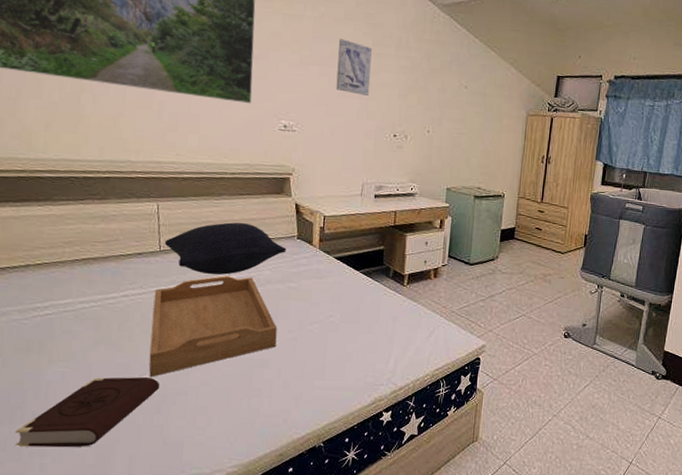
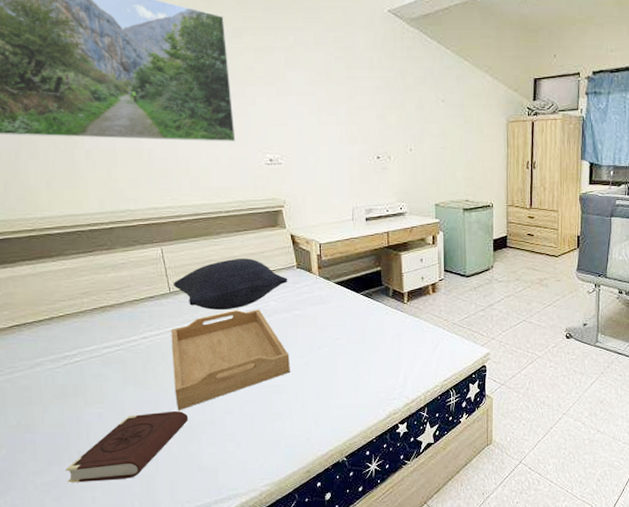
wall art: present [336,39,372,96] -> none [311,66,348,121]

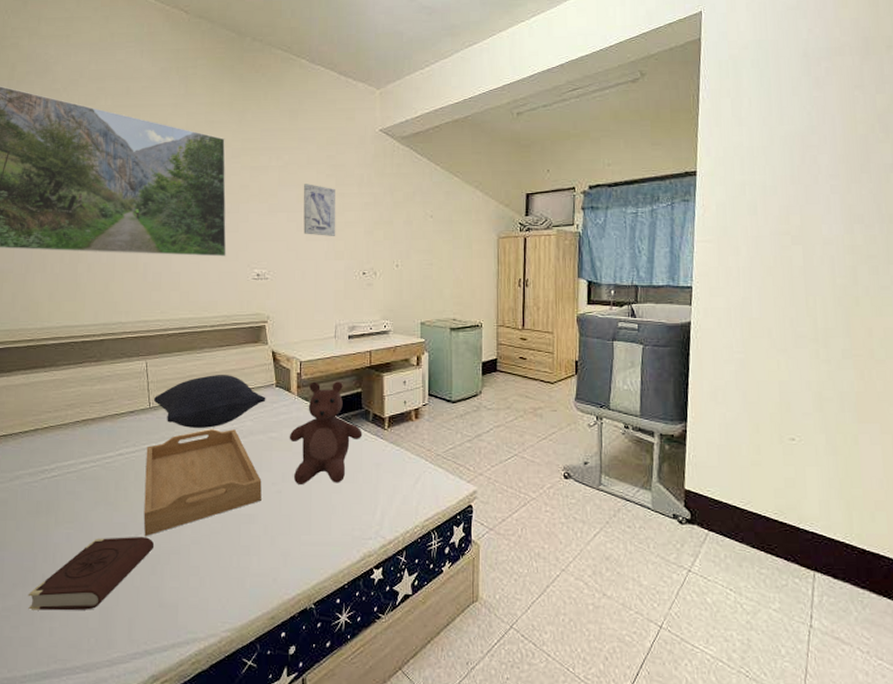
wall art: none [311,66,348,121] -> present [303,184,336,236]
teddy bear: none [313,261,384,356] -> present [289,381,363,484]

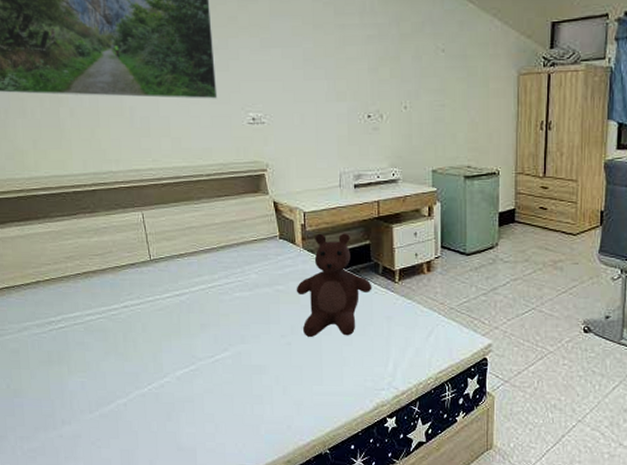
book: present [28,536,155,611] -> none [50,385,168,452]
serving tray: present [143,429,262,536] -> none [151,282,271,385]
pillow: present [153,375,266,428] -> none [153,226,270,281]
wall art: present [303,184,336,236] -> none [297,14,337,75]

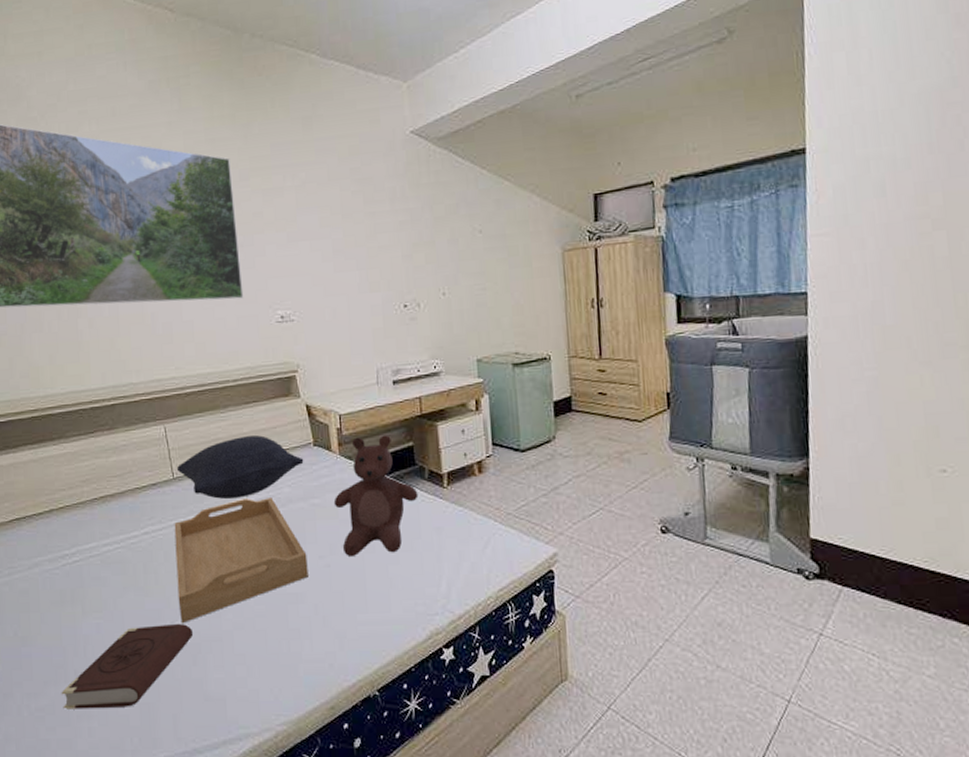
book: none [50,385,168,452] -> present [61,623,194,709]
serving tray: none [151,282,271,385] -> present [174,497,308,623]
pillow: none [153,226,270,281] -> present [176,435,304,499]

